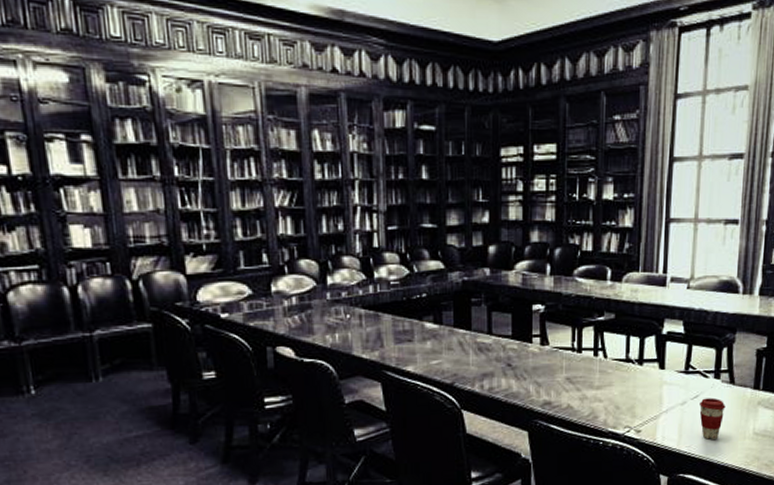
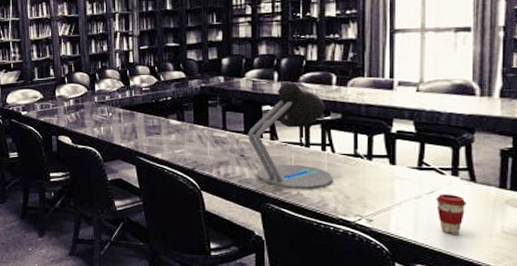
desk lamp: none [516,277,605,402] -> present [248,82,334,189]

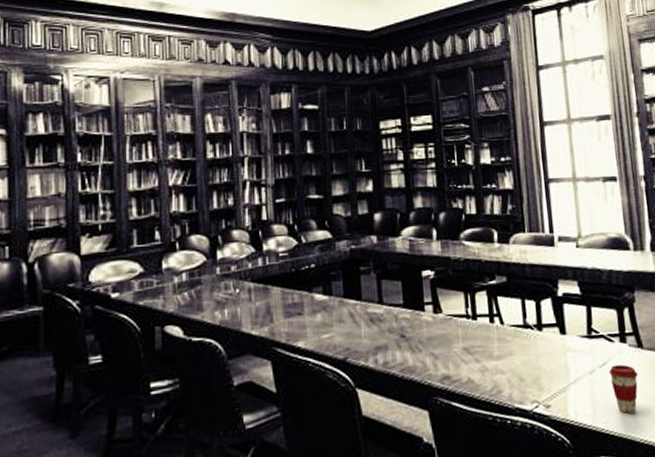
desk lamp: present [248,82,334,189] -> none [408,241,506,375]

